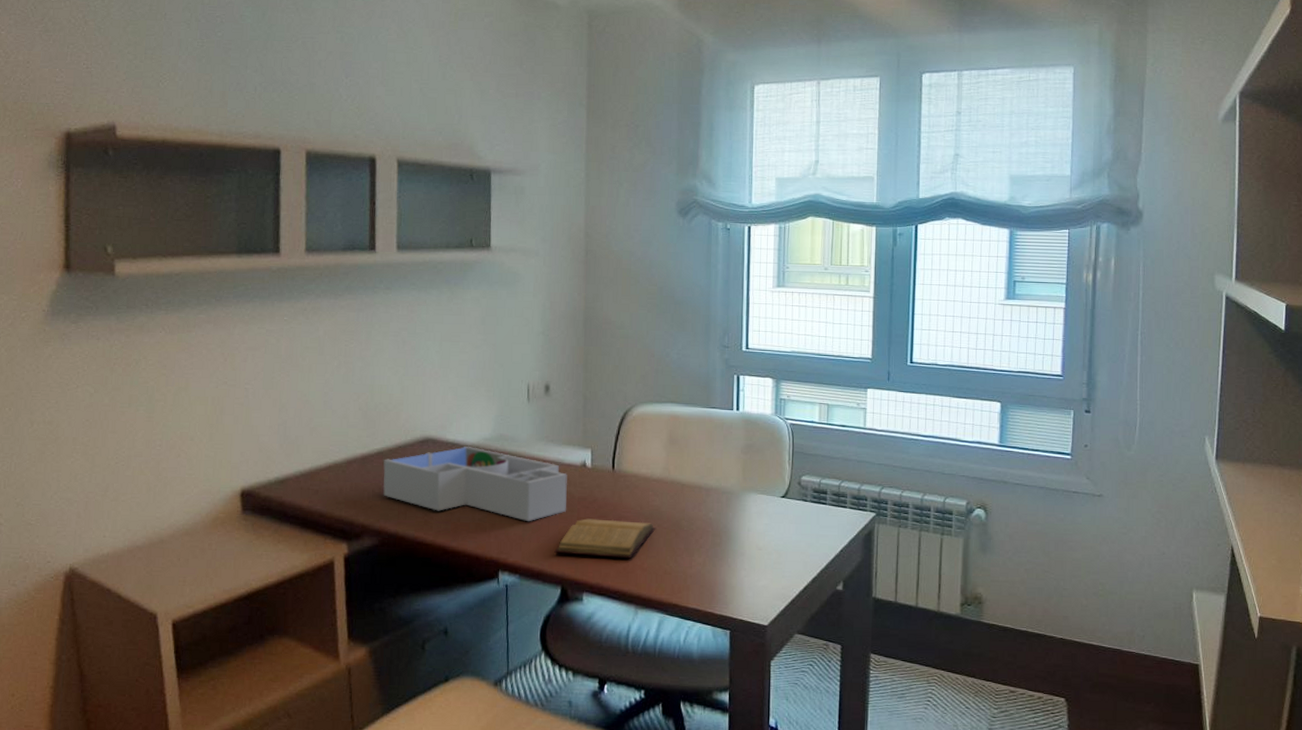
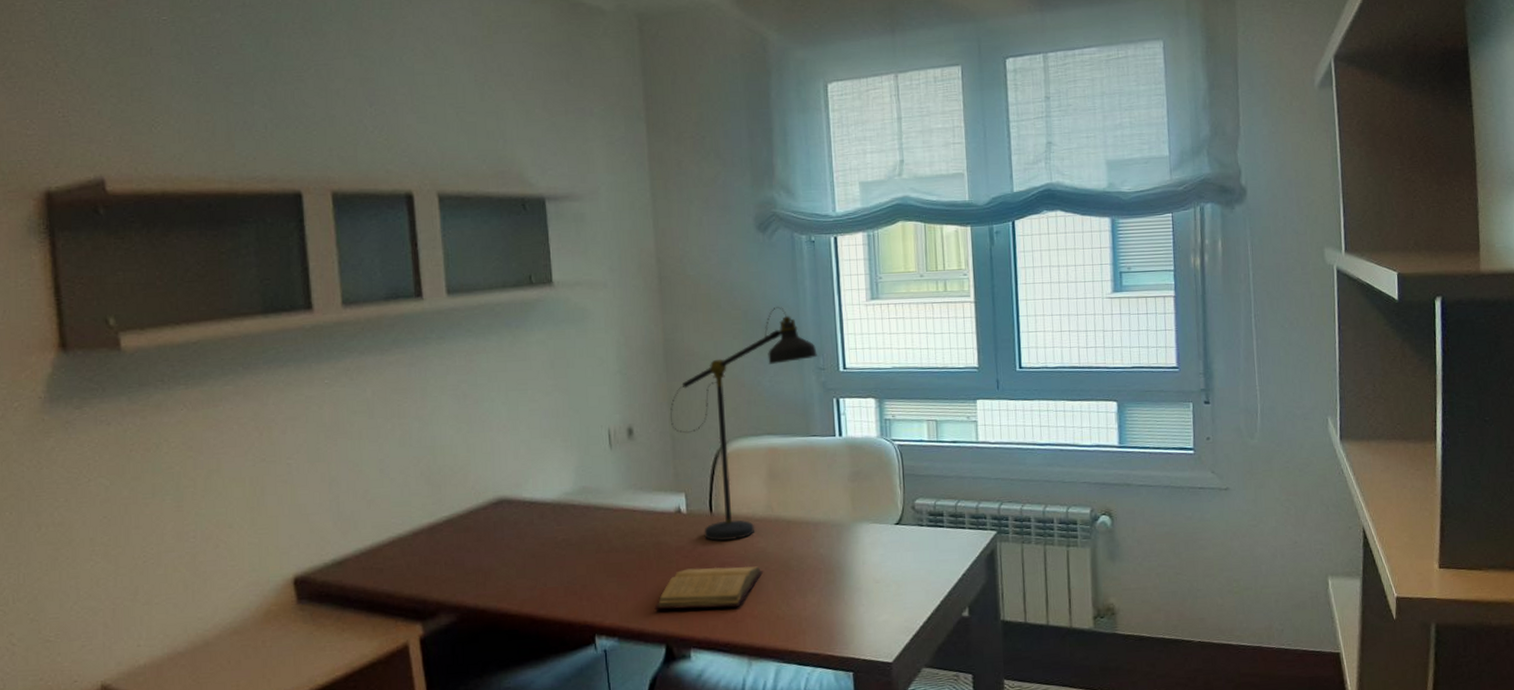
desk organizer: present [382,445,567,521] -> none [454,503,665,579]
desk lamp: none [584,285,723,497] -> present [670,306,817,541]

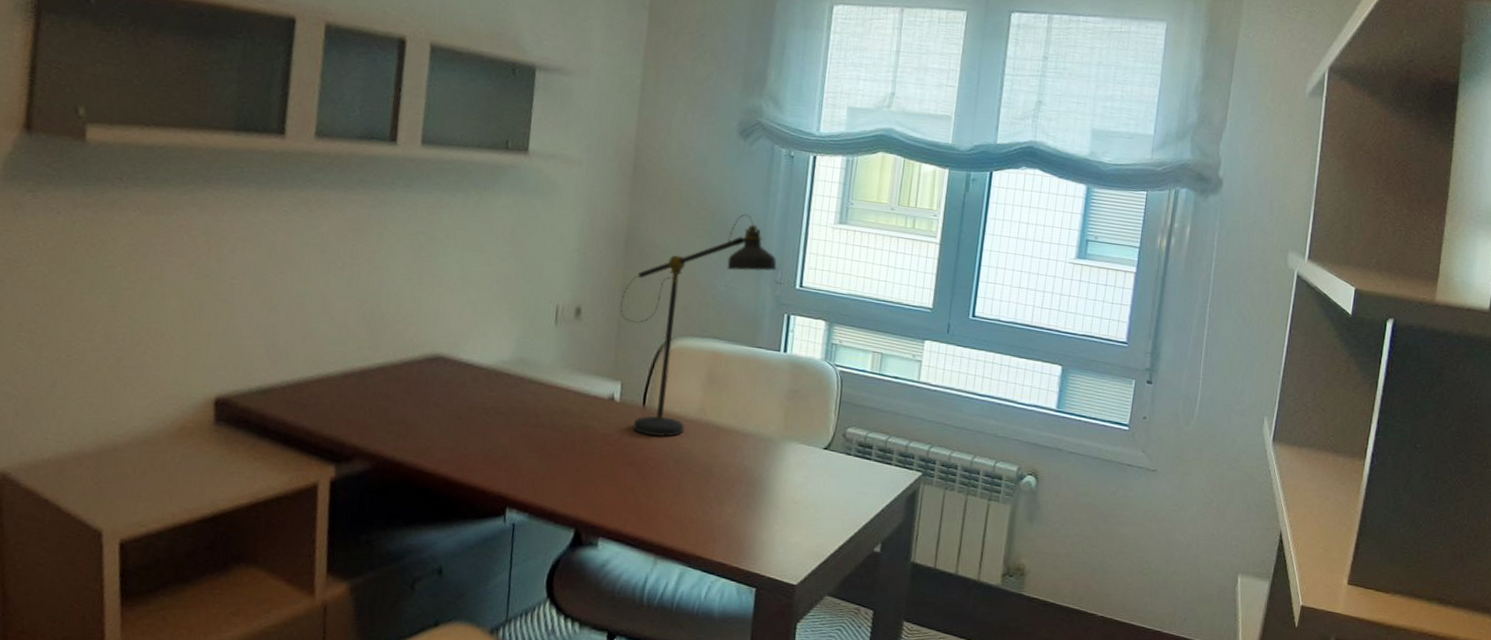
book: present [654,566,764,610] -> none [570,457,686,504]

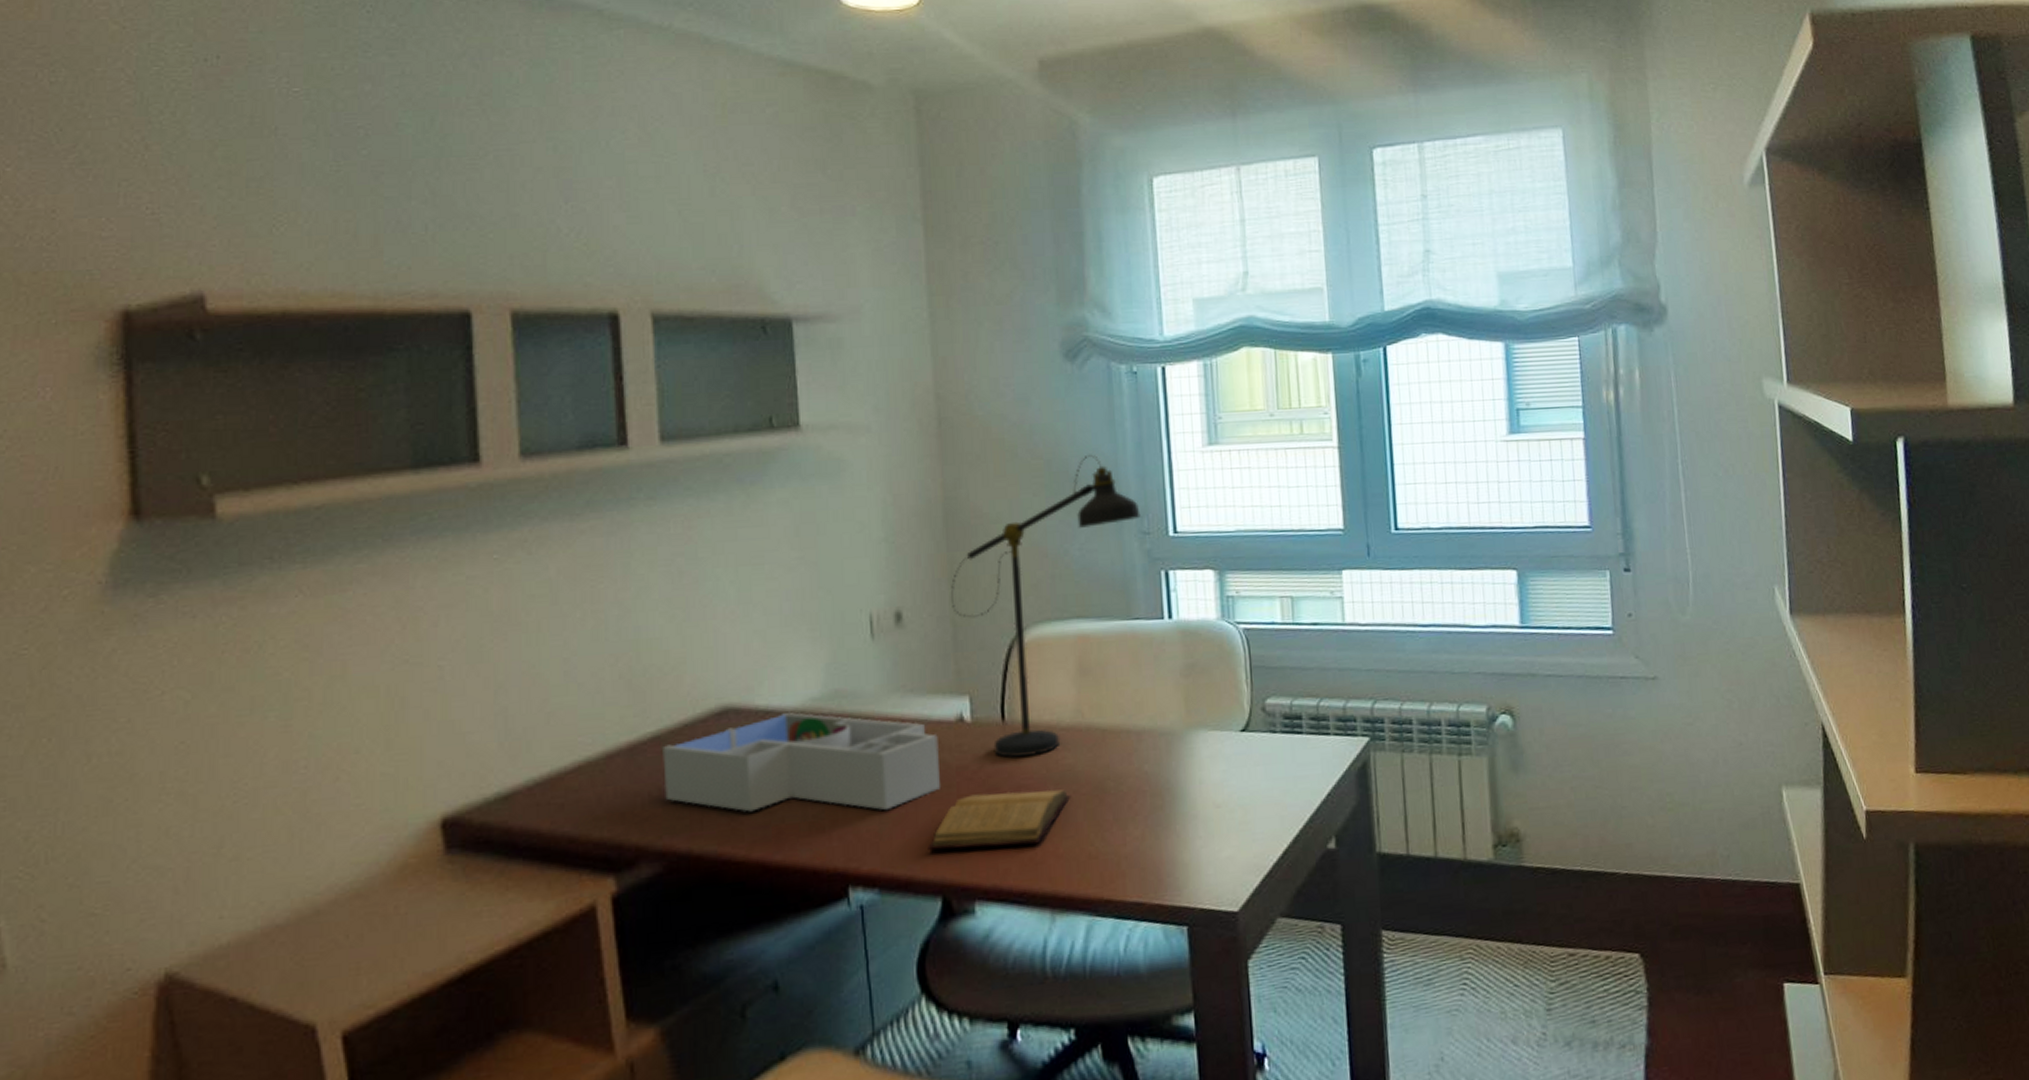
desk organizer: none [381,367,593,456] -> present [663,711,942,812]
book: none [570,457,686,504] -> present [927,789,1071,850]

